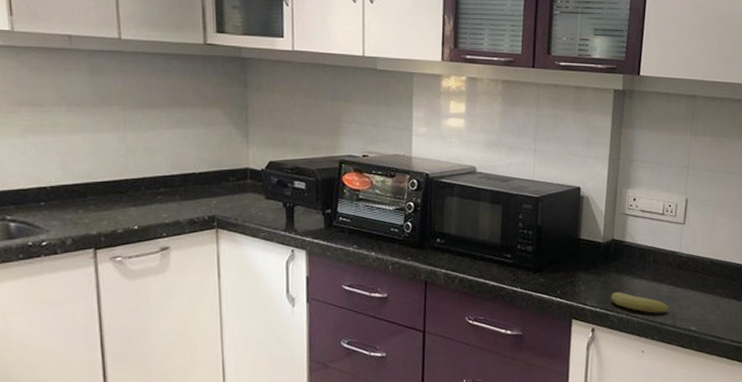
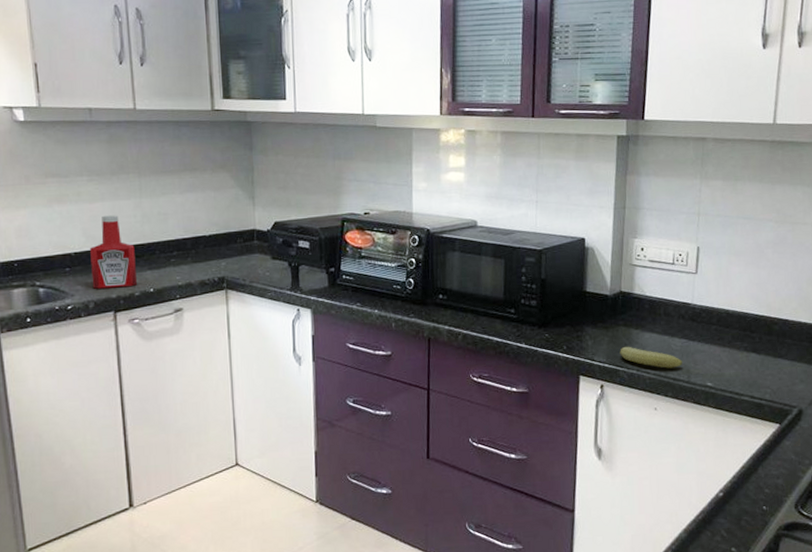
ketchup bottle: none [68,148,120,225] -> present [90,215,137,289]

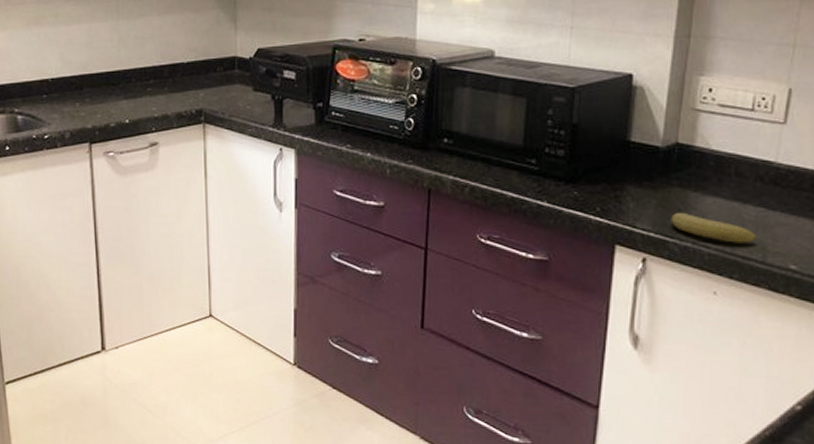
ketchup bottle: present [90,215,137,289] -> none [67,38,112,118]

